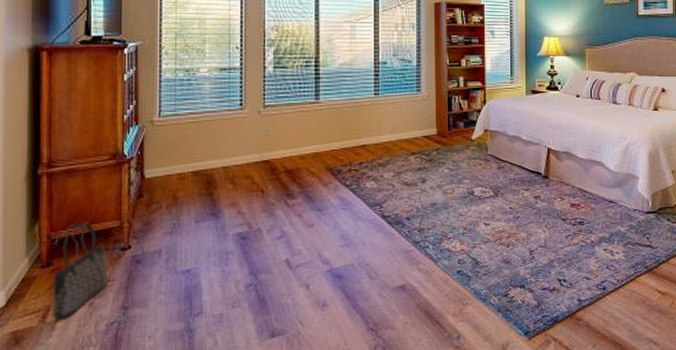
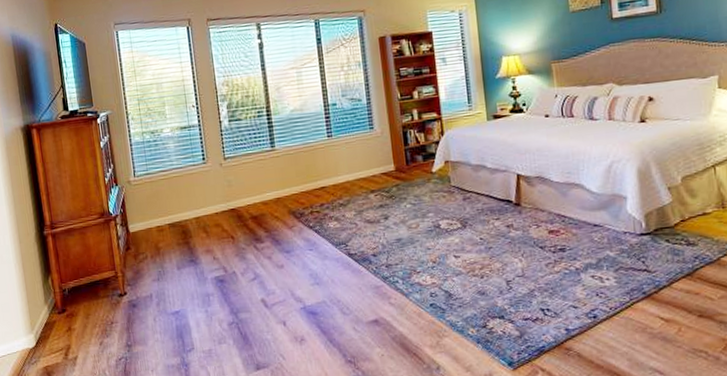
tote bag: present [52,221,108,320] -> none [69,273,112,357]

